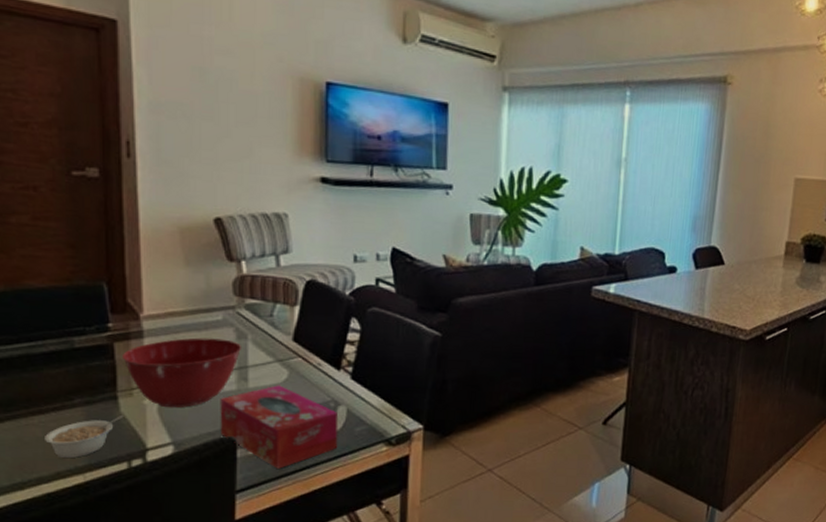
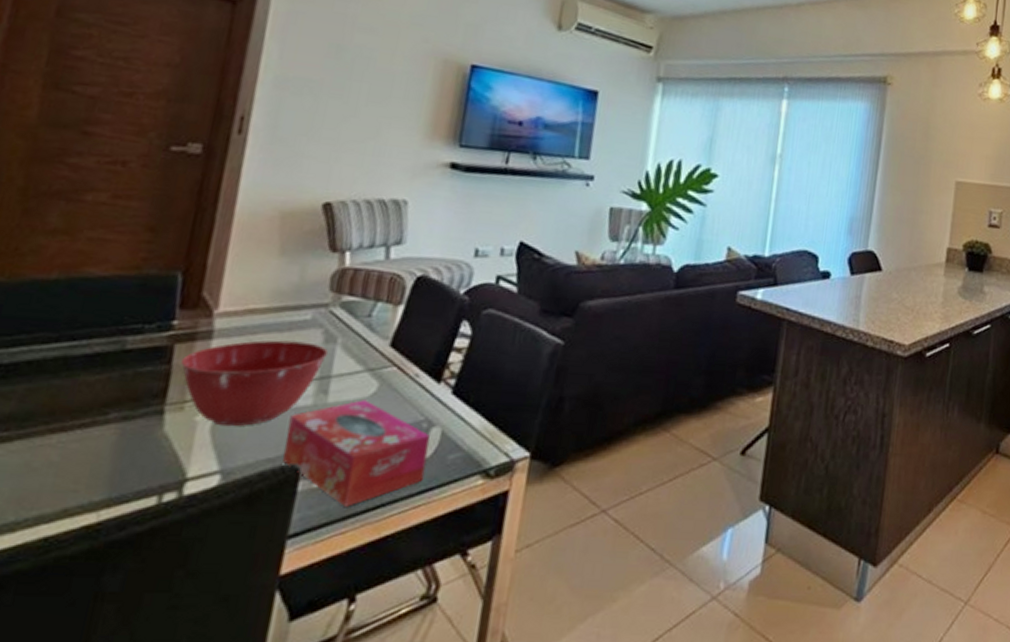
legume: present [45,416,124,458] -> none [59,435,168,490]

